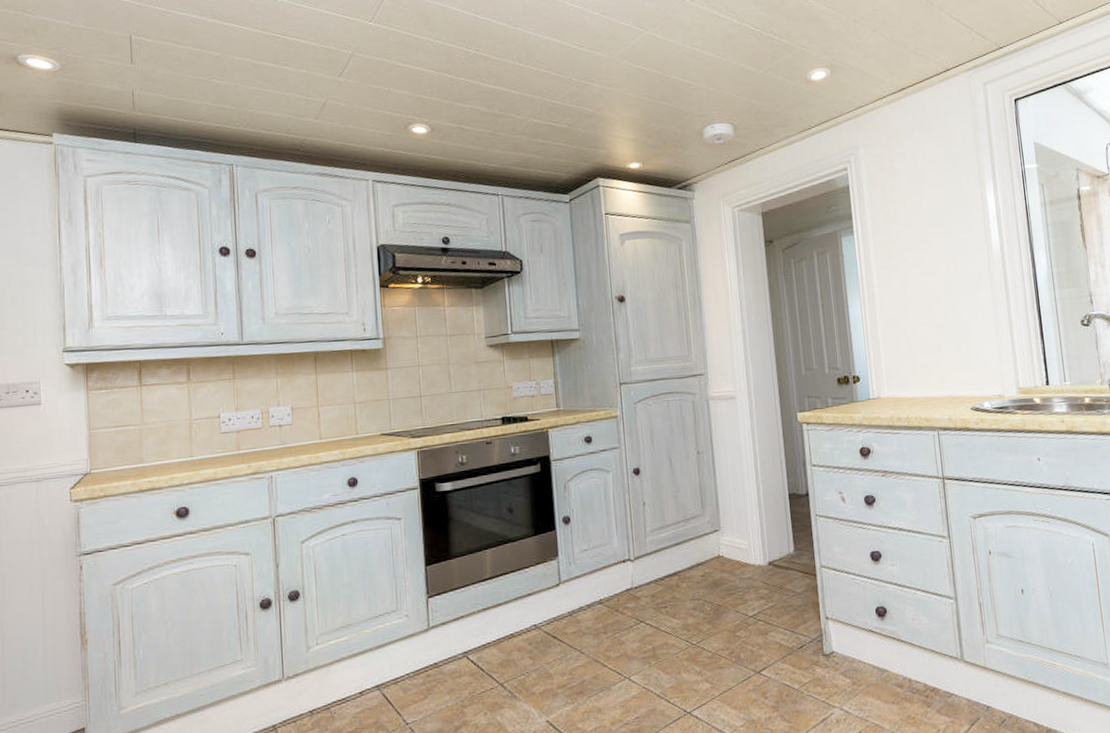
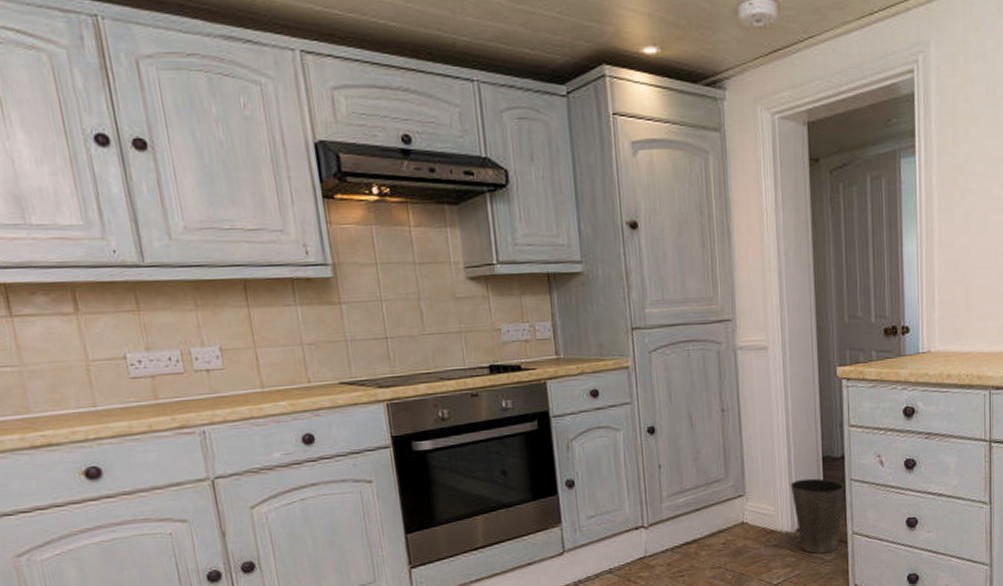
waste basket: none [761,514,810,587] -> present [790,478,844,554]

